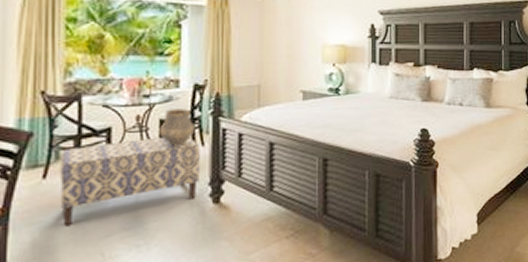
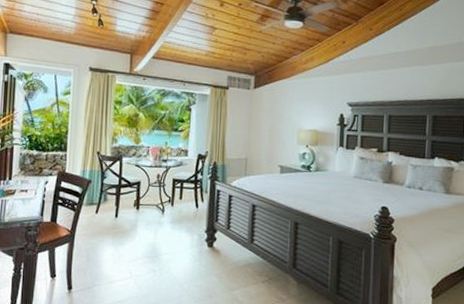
bench: present [59,137,200,227] -> none [106,191,200,249]
ceramic pot: present [159,108,195,146] -> none [172,171,198,200]

